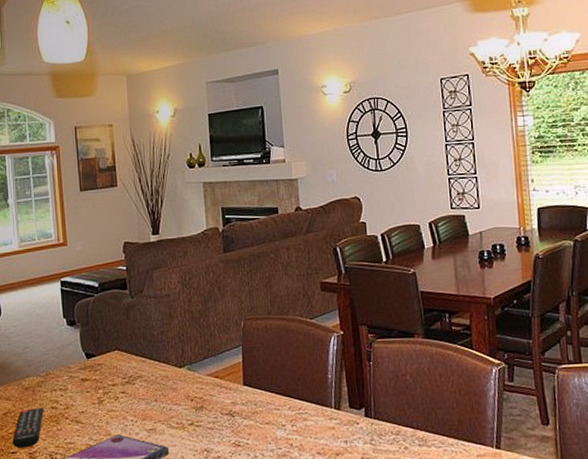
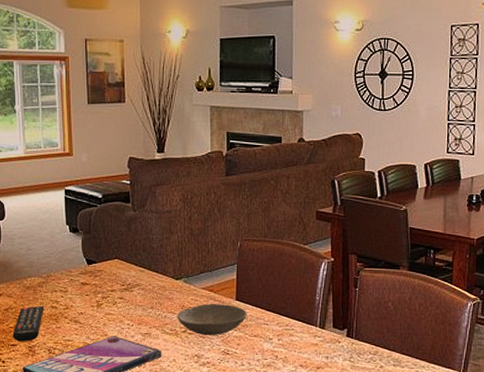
bowl: none [182,390,256,427] -> present [177,304,247,336]

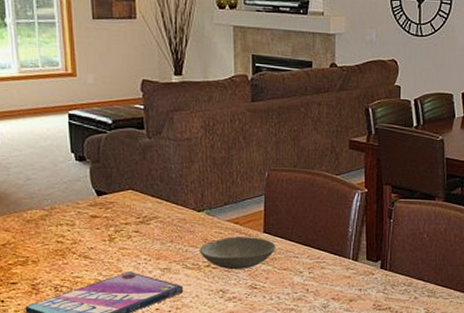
remote control: present [12,305,45,342] -> none [12,240,49,279]

